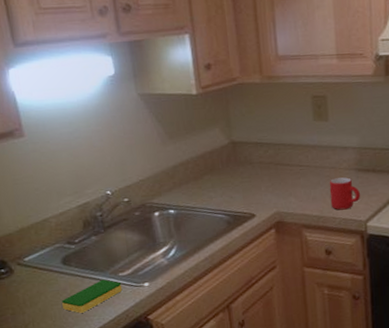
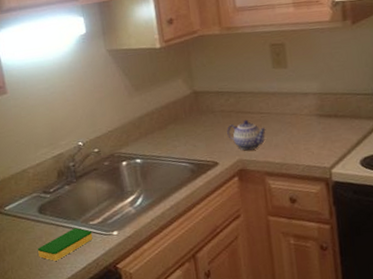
teapot: none [265,171,306,203] -> present [227,119,267,151]
mug: present [329,177,361,210] -> none [290,123,324,157]

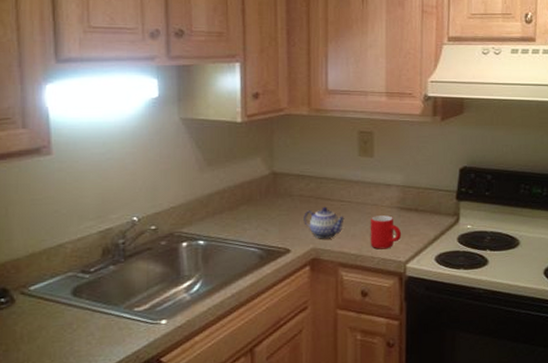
dish sponge: present [38,228,93,261] -> none [65,314,136,352]
mug: none [290,123,324,157] -> present [370,215,402,250]

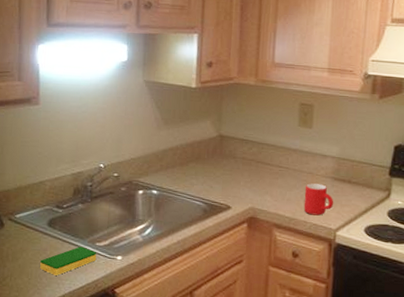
dish sponge: none [65,314,136,352] -> present [40,246,97,275]
teapot: present [304,206,346,239] -> none [244,170,283,201]

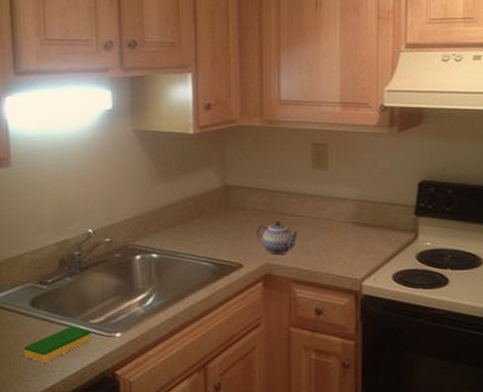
teapot: none [244,170,283,201] -> present [256,220,299,254]
mug: present [303,183,334,216] -> none [324,231,357,266]

